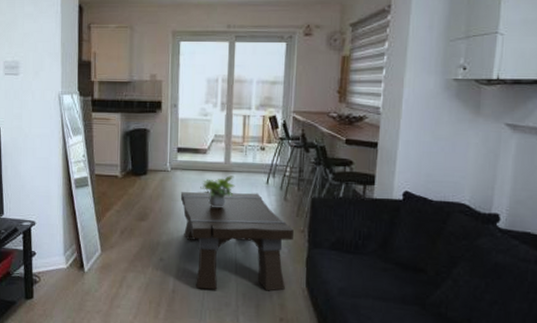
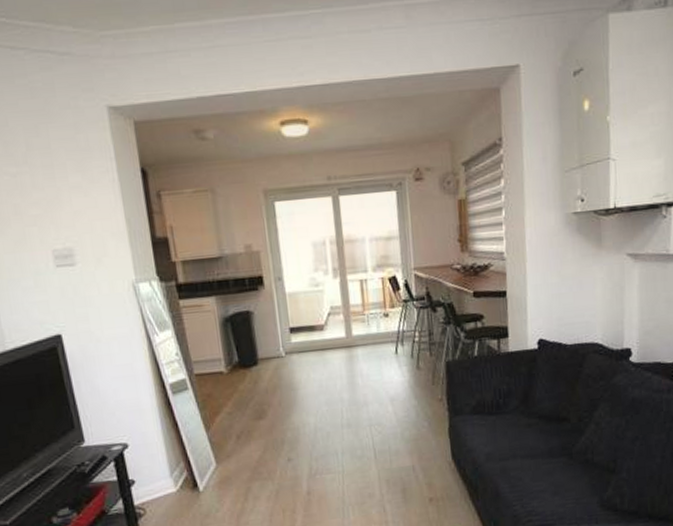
coffee table: present [180,191,294,291] -> none [300,365,432,485]
potted plant: present [200,176,235,209] -> none [322,350,362,390]

